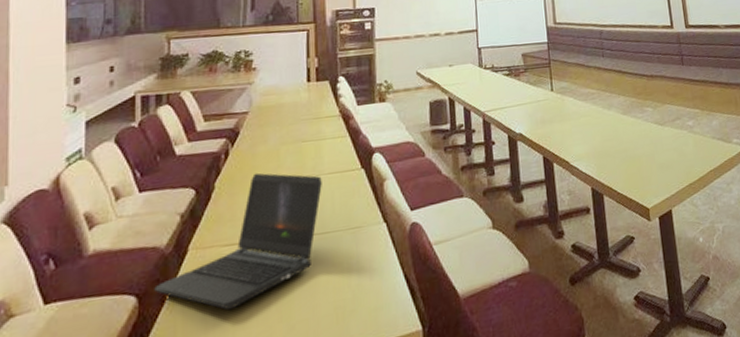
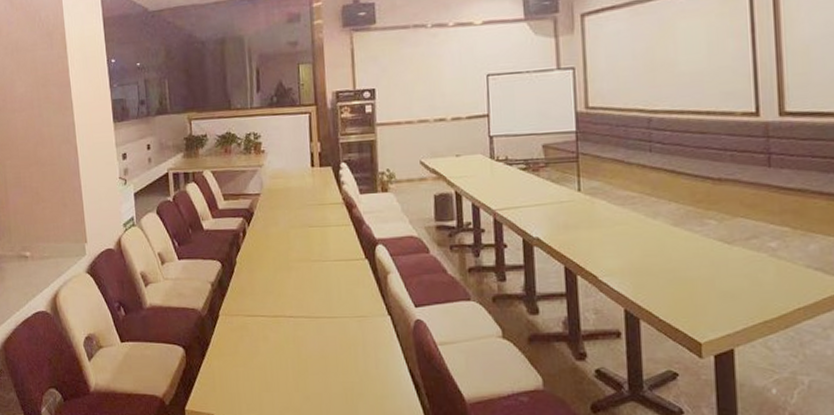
laptop computer: present [154,172,322,311] -> none [196,253,329,373]

